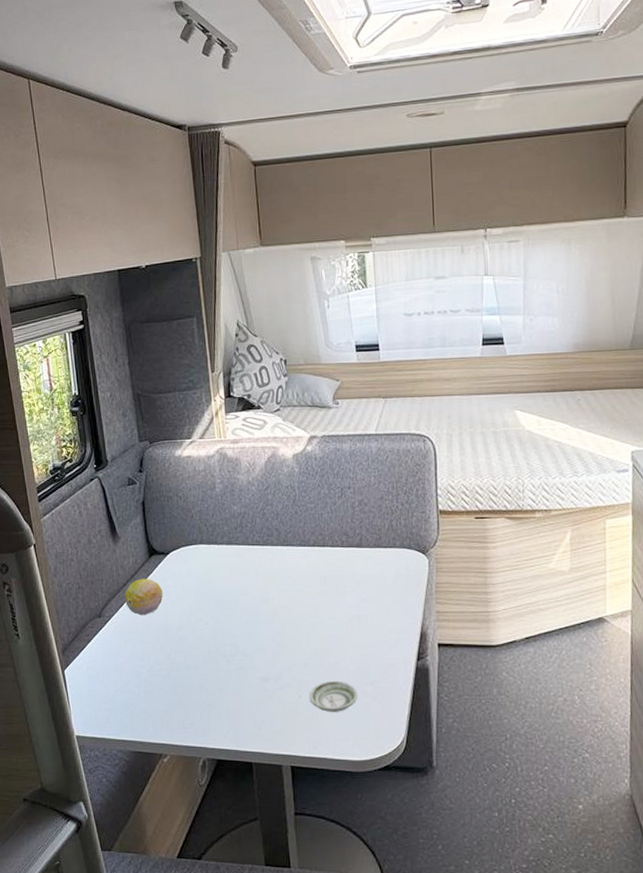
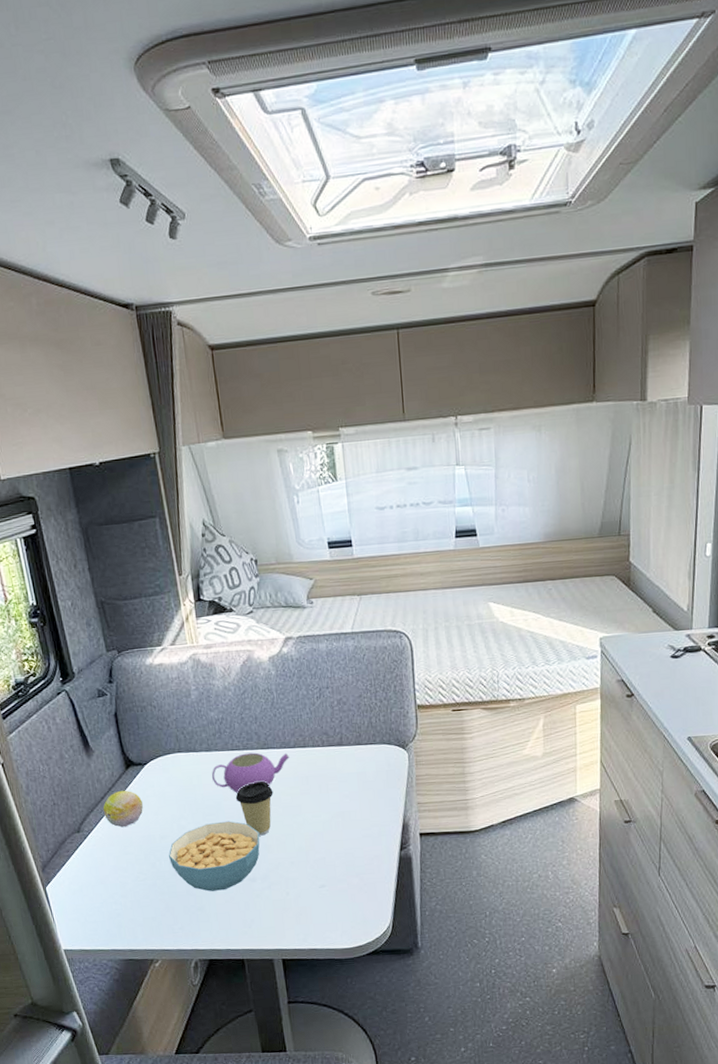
cereal bowl: none [184,616,275,688] -> present [169,821,260,892]
teapot: none [230,549,308,589] -> present [211,752,289,793]
coffee cup: none [254,577,291,634] -> present [236,780,274,836]
saucer: present [309,680,358,713] -> none [296,875,344,906]

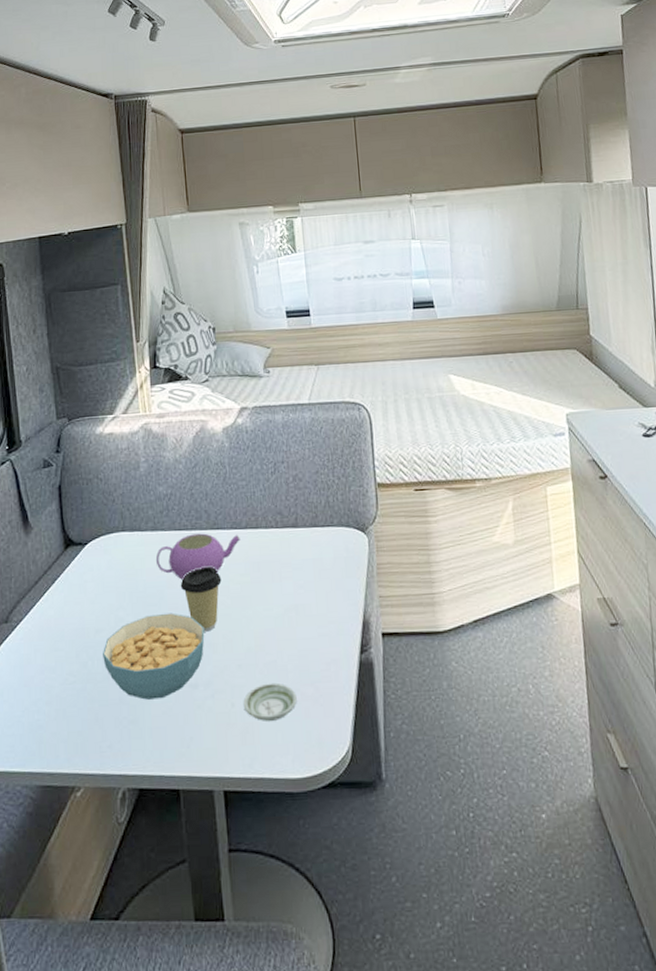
fruit: present [102,790,143,828] -> none [35,573,79,618]
saucer: none [296,875,344,906] -> present [243,682,297,722]

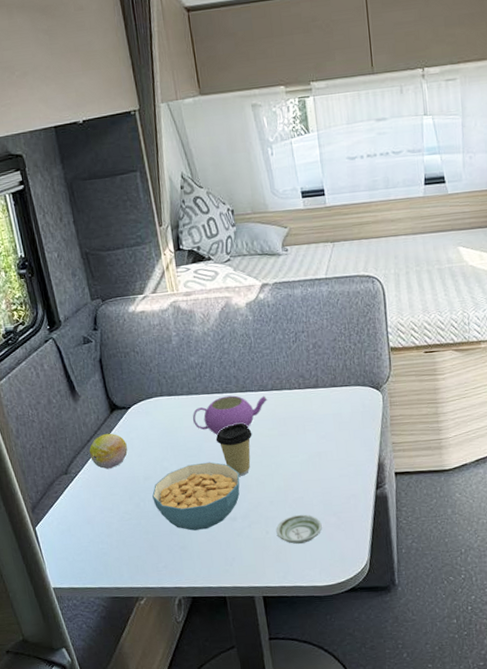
fruit: none [35,573,79,618] -> present [89,433,128,469]

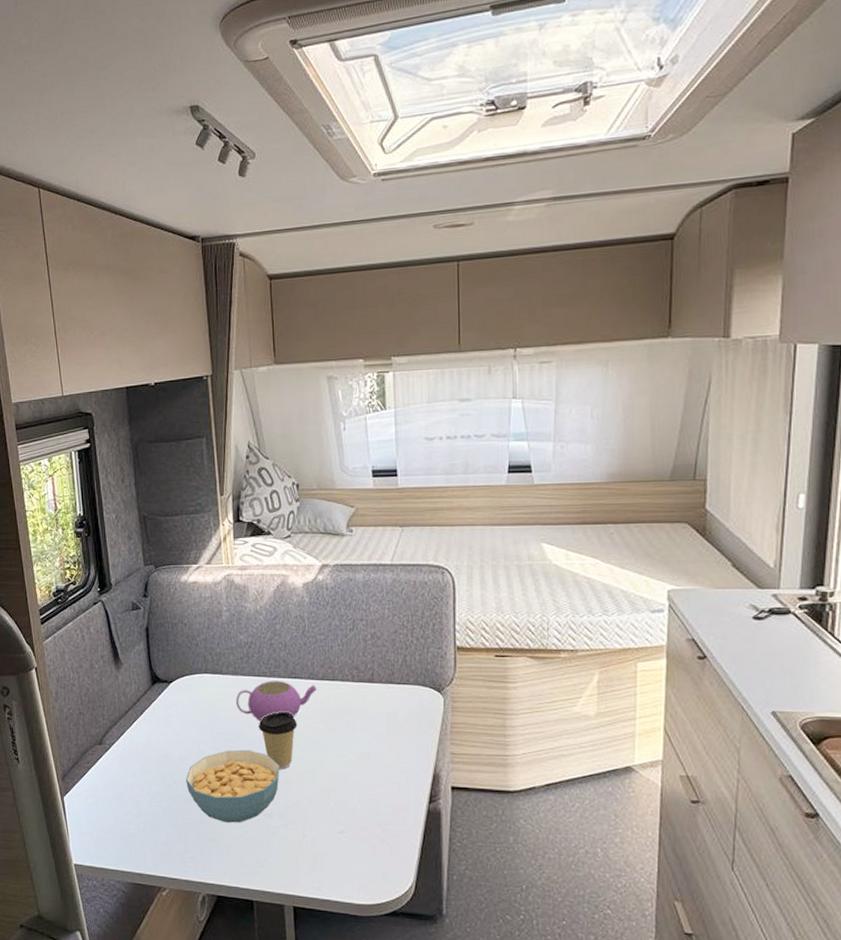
fruit: present [89,433,128,469] -> none [126,706,165,745]
saucer: present [276,514,322,545] -> none [314,820,365,854]

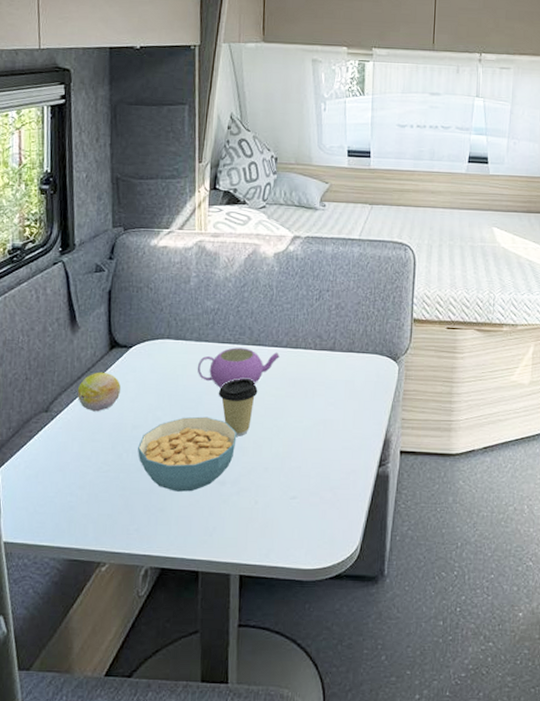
fruit: none [126,706,165,745] -> present [77,372,120,412]

